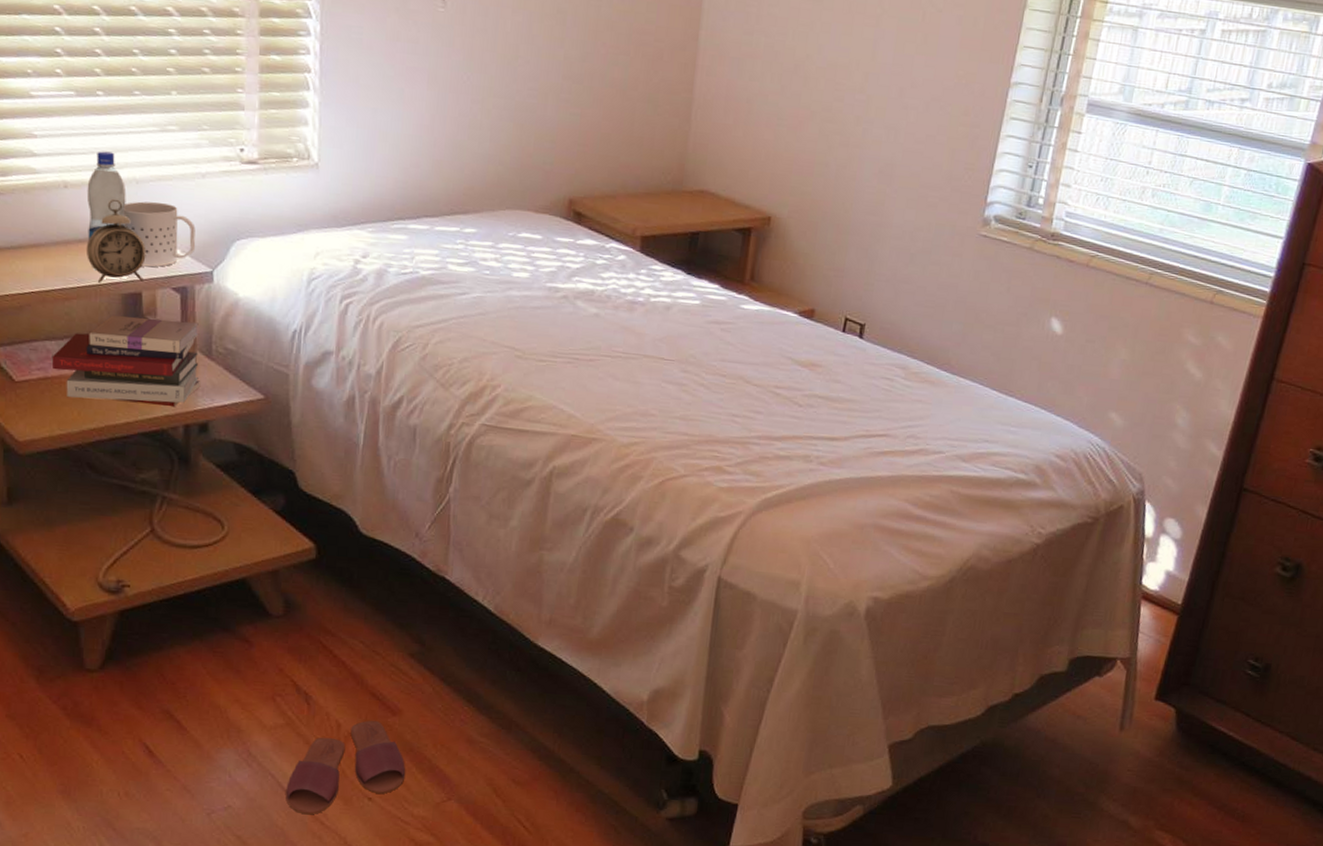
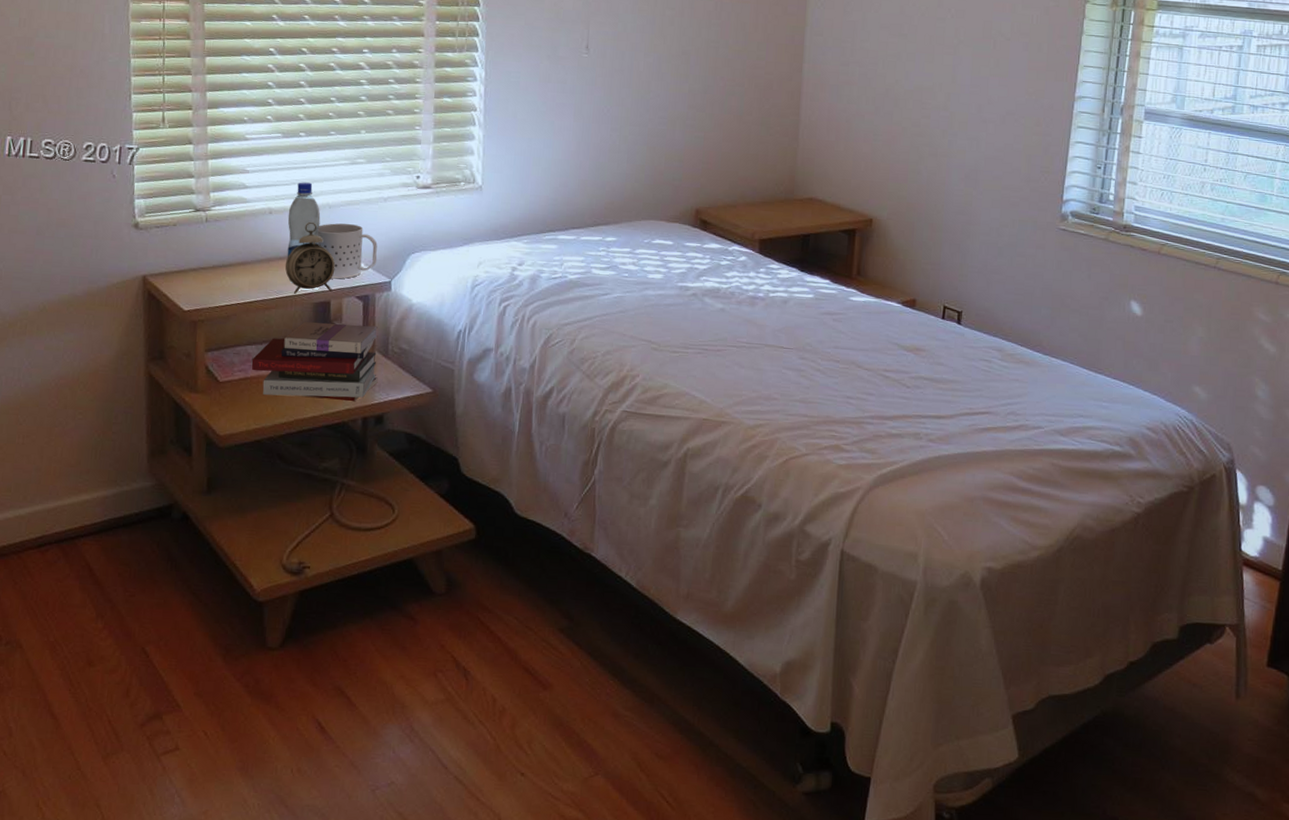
slippers: present [286,720,406,815] -> none [444,694,556,791]

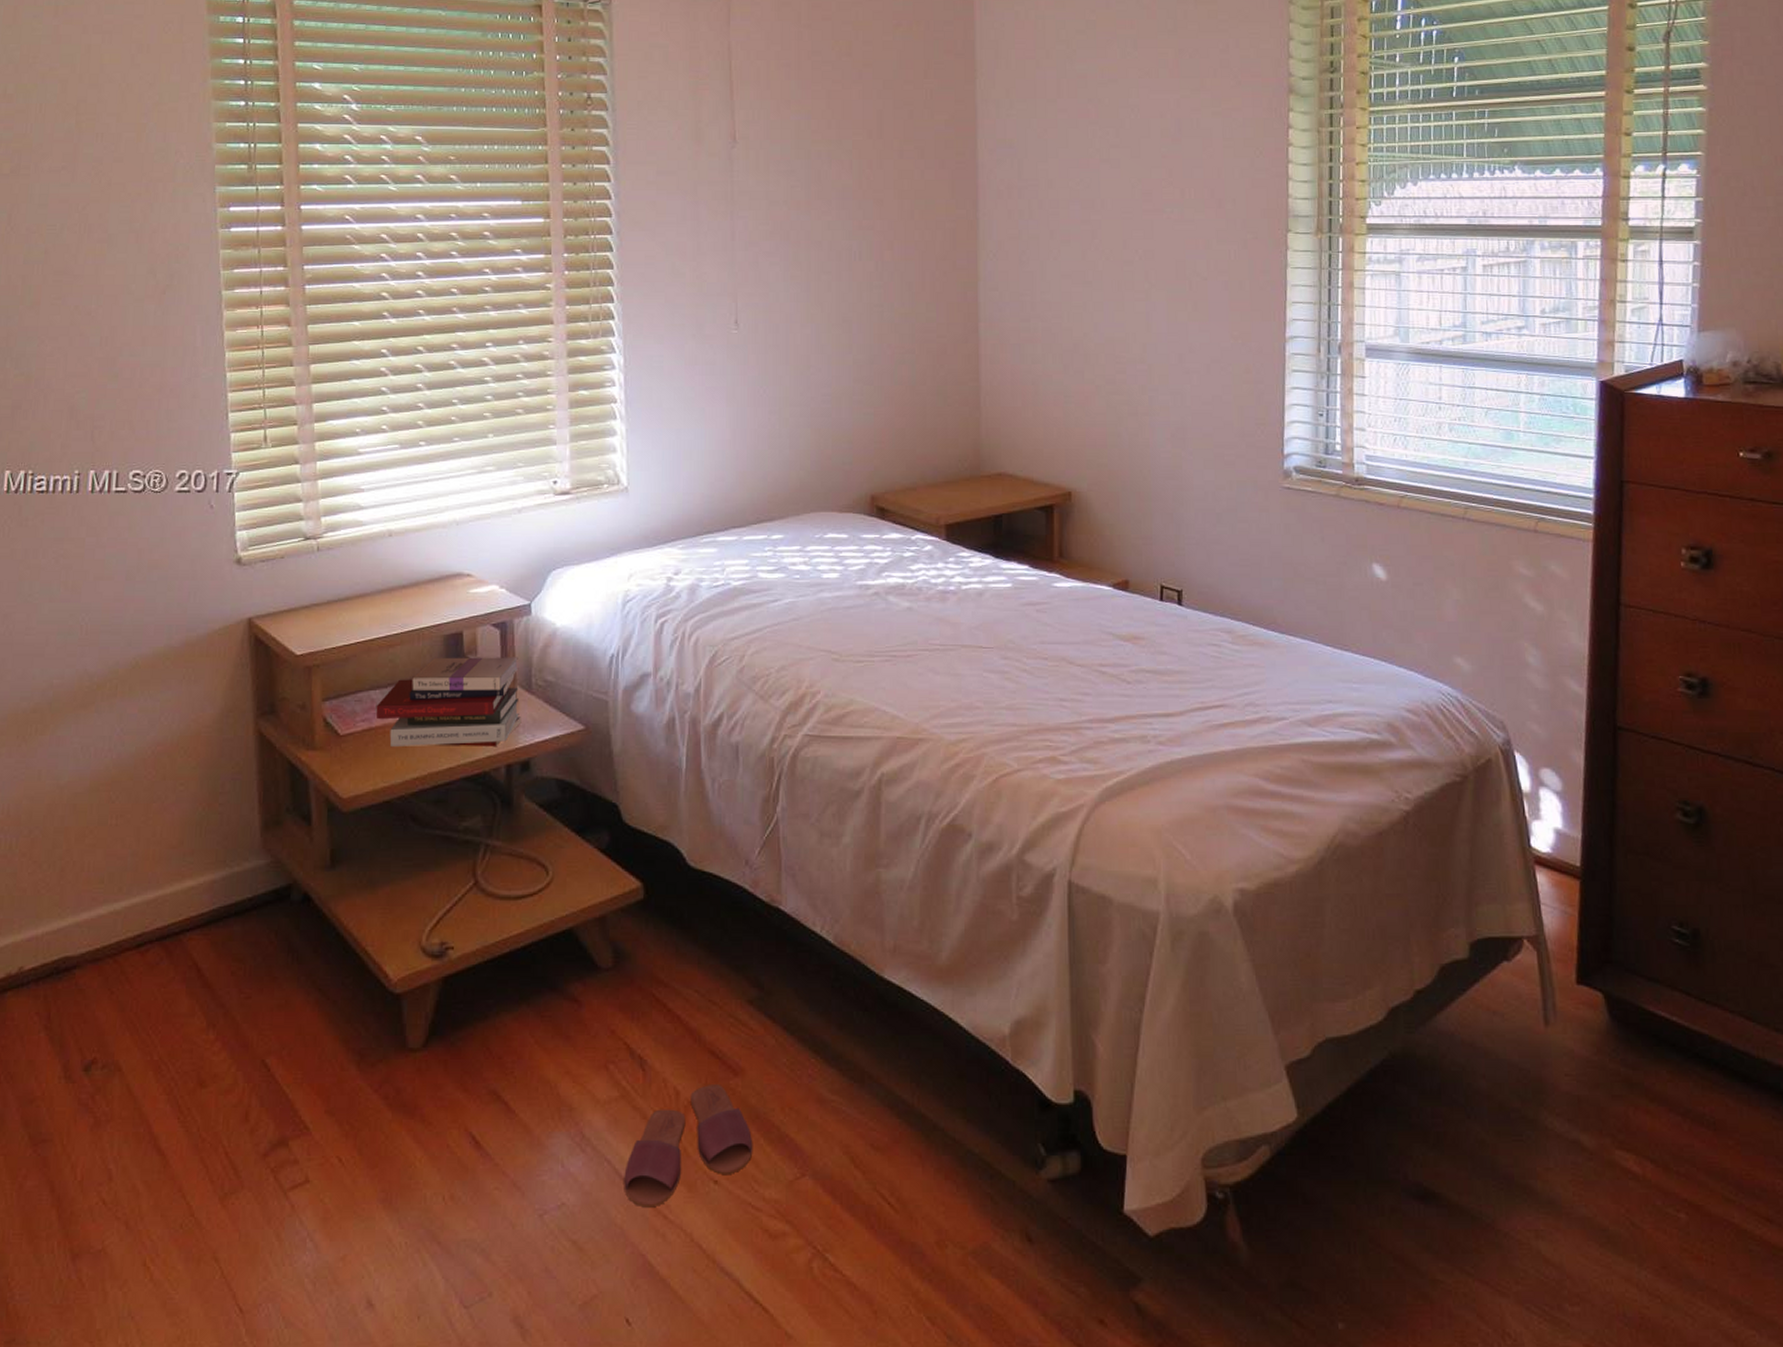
alarm clock: present [285,221,336,294] -> none [409,542,467,627]
bottle: present [287,182,321,284] -> none [410,497,447,616]
mug: present [317,223,378,279] -> none [444,542,514,606]
slippers: none [444,694,556,791] -> present [624,1083,753,1208]

